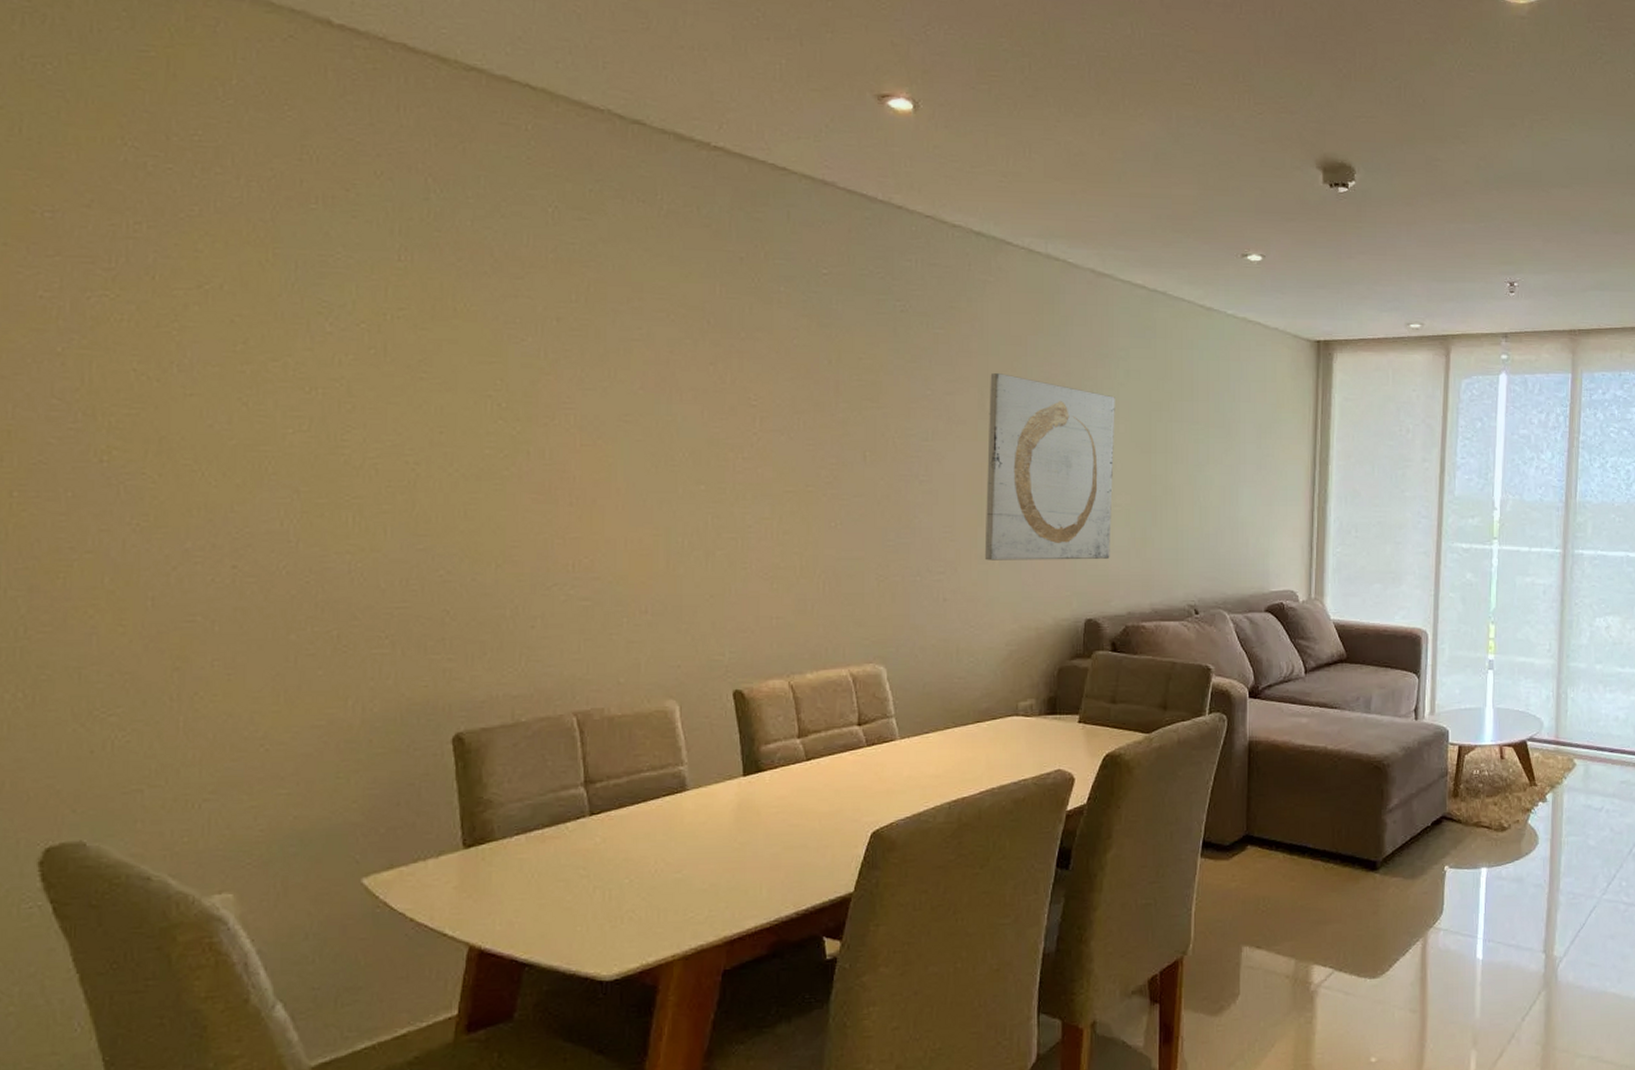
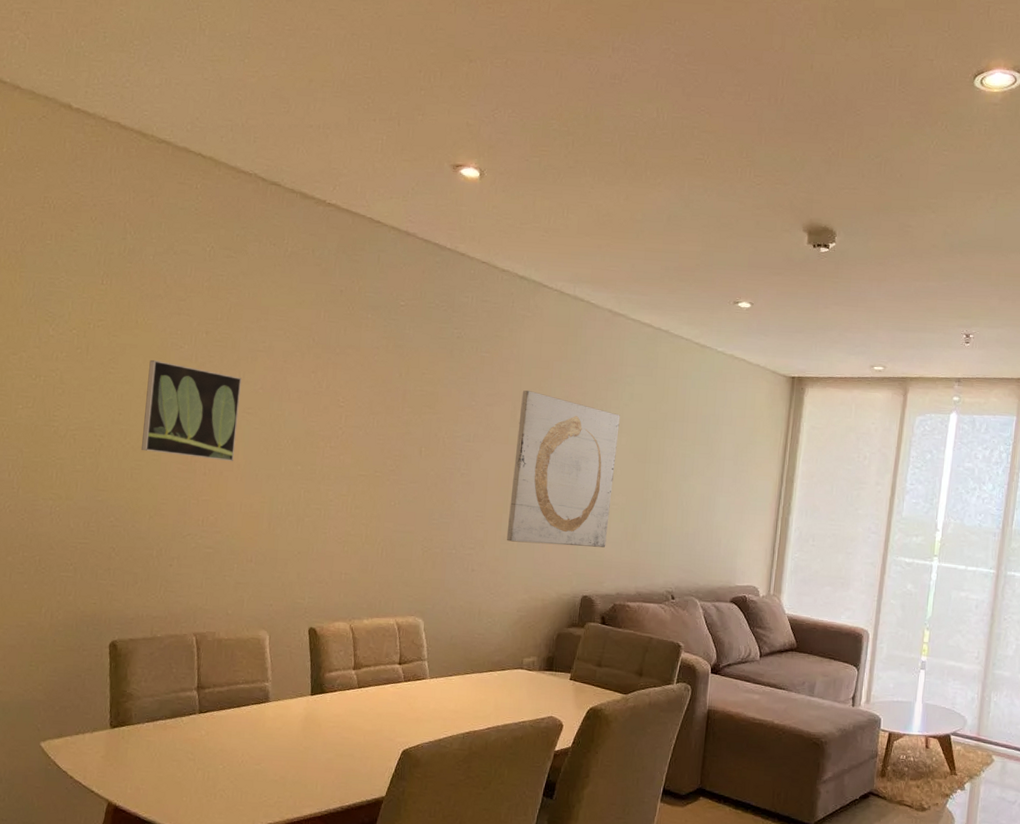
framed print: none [477,358,612,485] -> present [142,359,242,461]

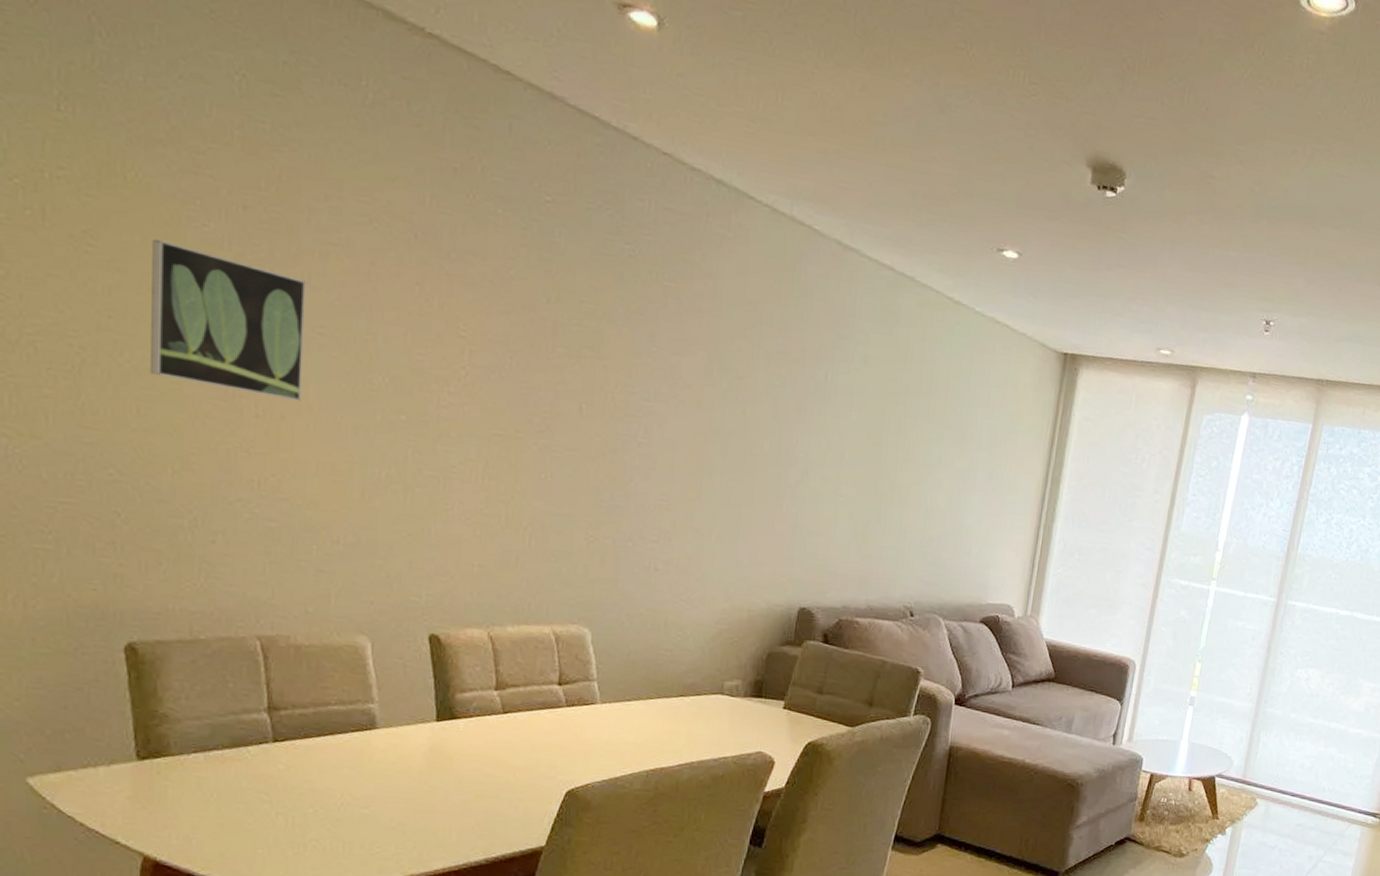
wall art: present [506,390,620,548] -> none [700,338,850,549]

